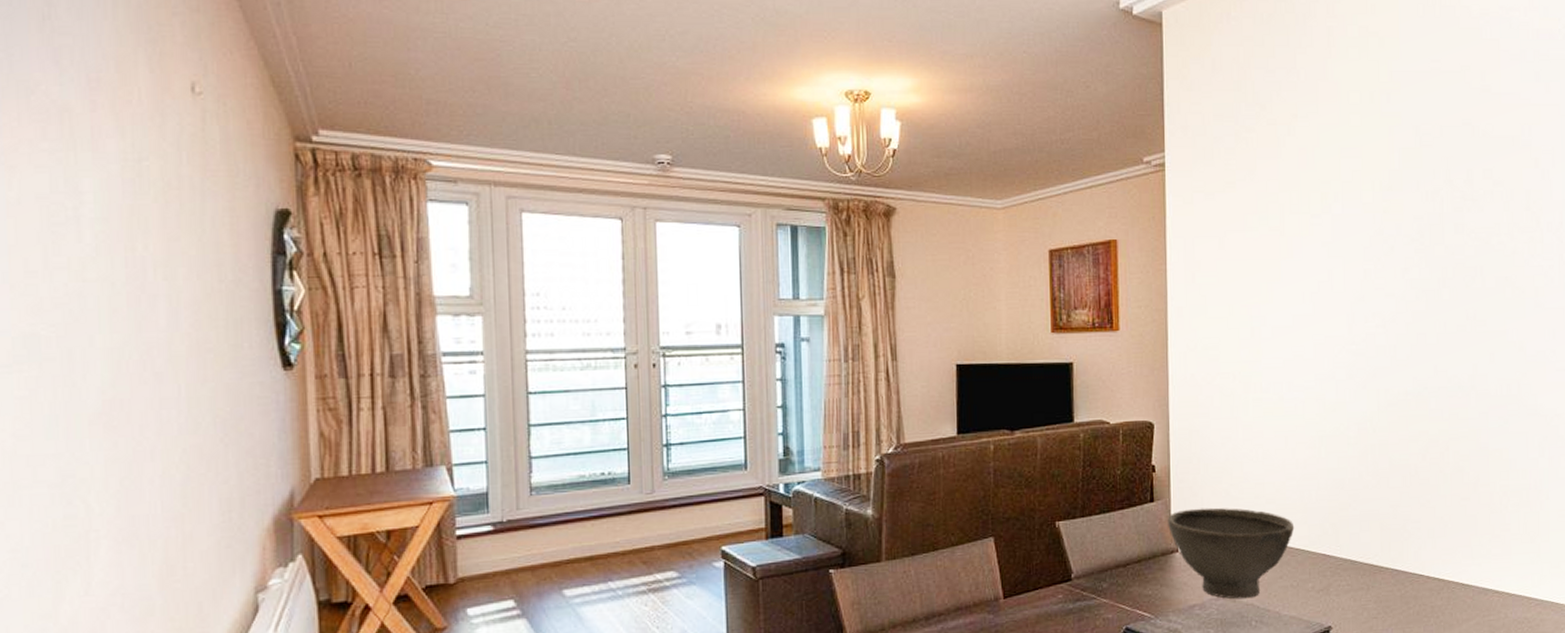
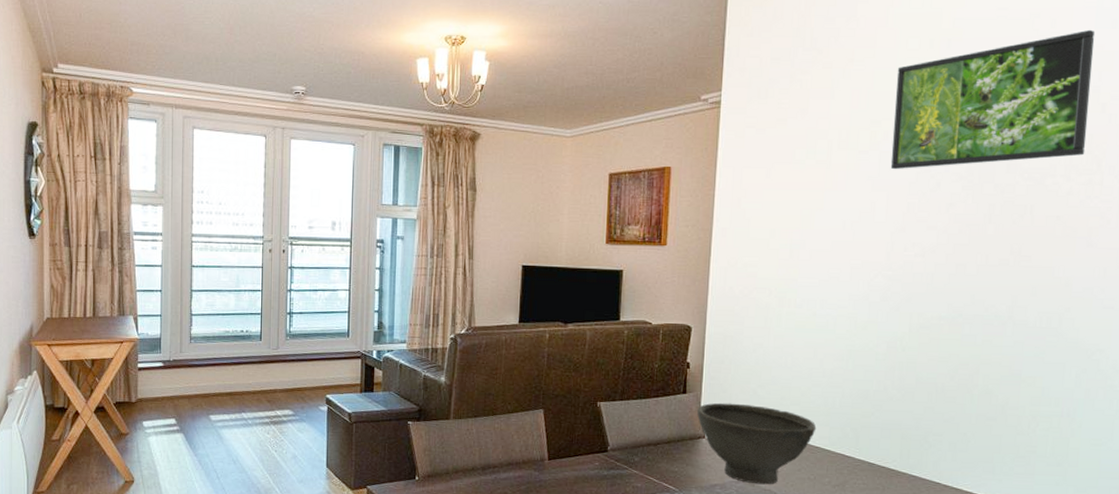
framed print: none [1341,82,1524,234] -> present [890,29,1096,170]

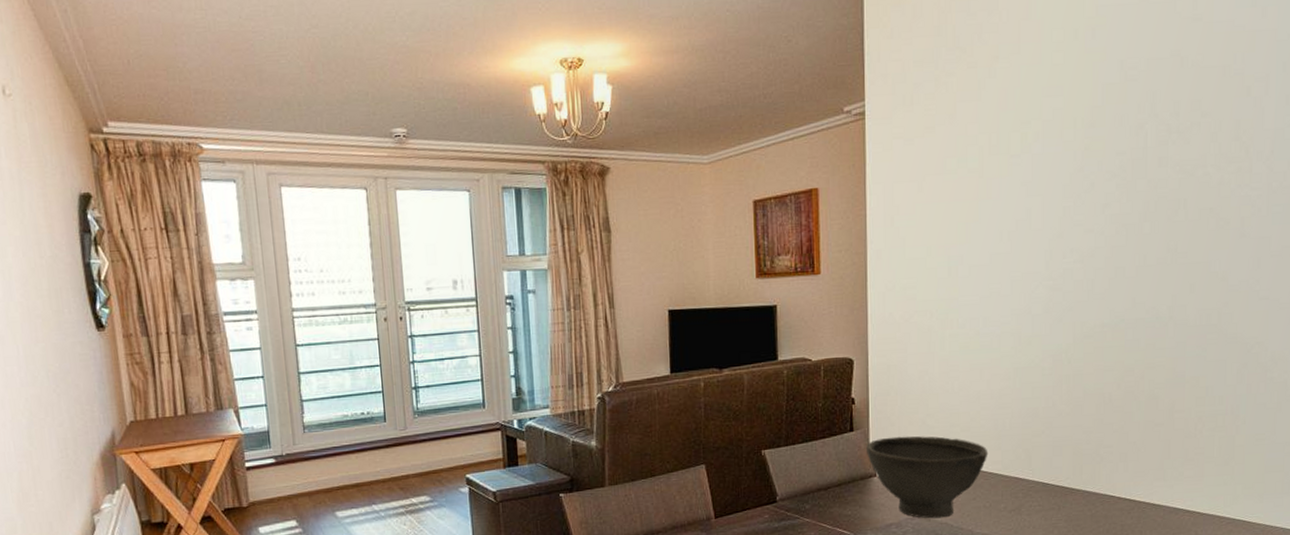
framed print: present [890,29,1096,170] -> none [1043,9,1236,173]

